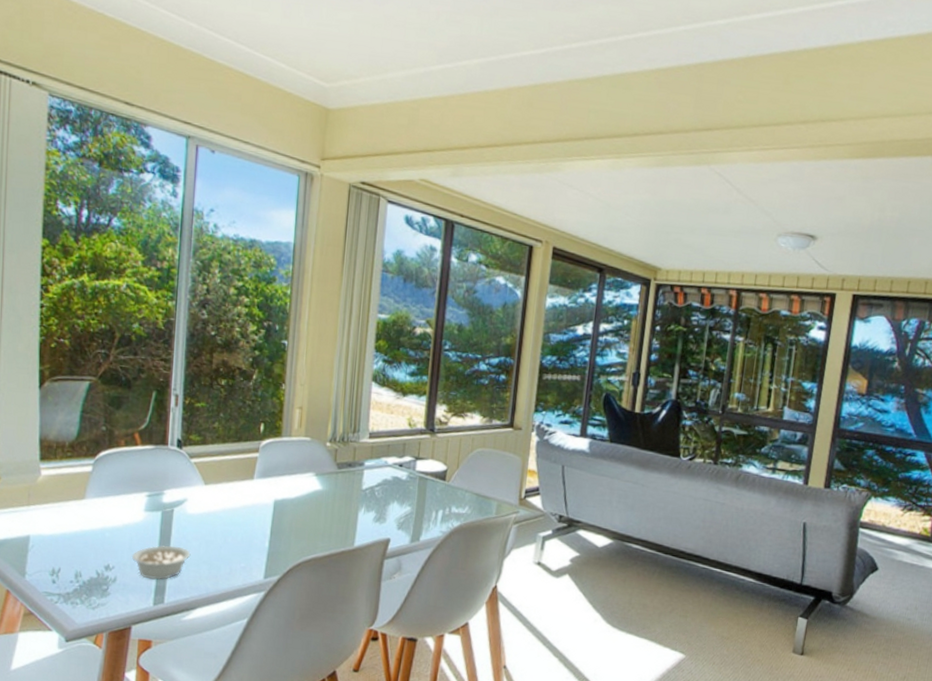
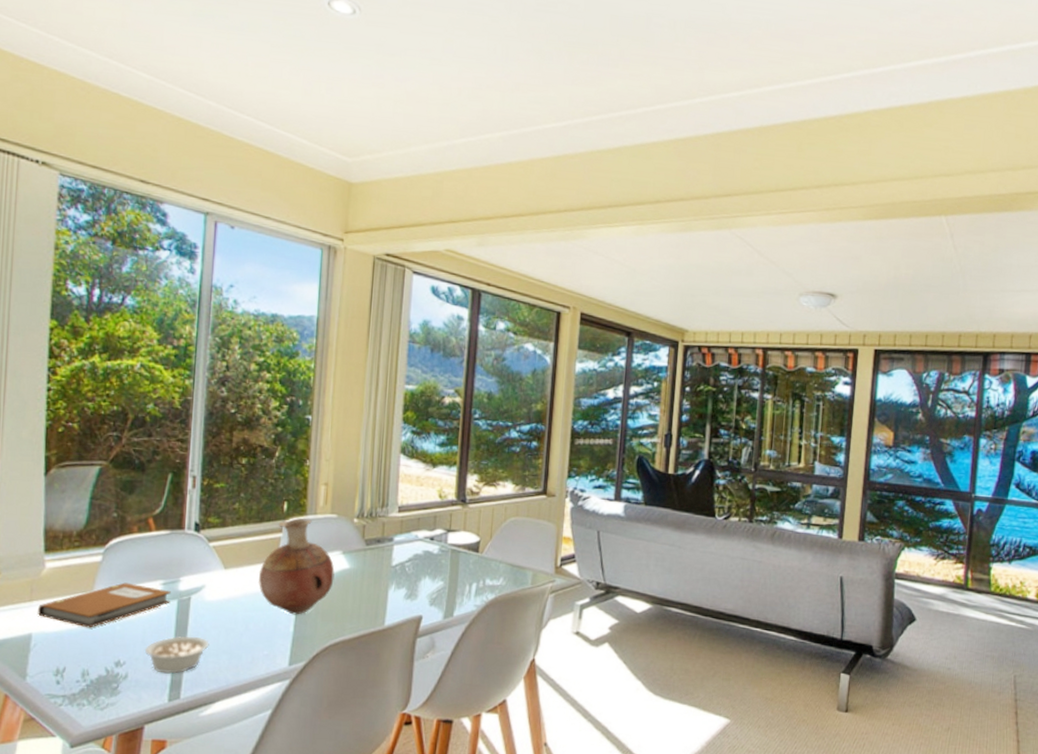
notebook: none [35,492,155,533] -> present [38,582,171,628]
vase: none [236,439,308,532] -> present [258,518,335,615]

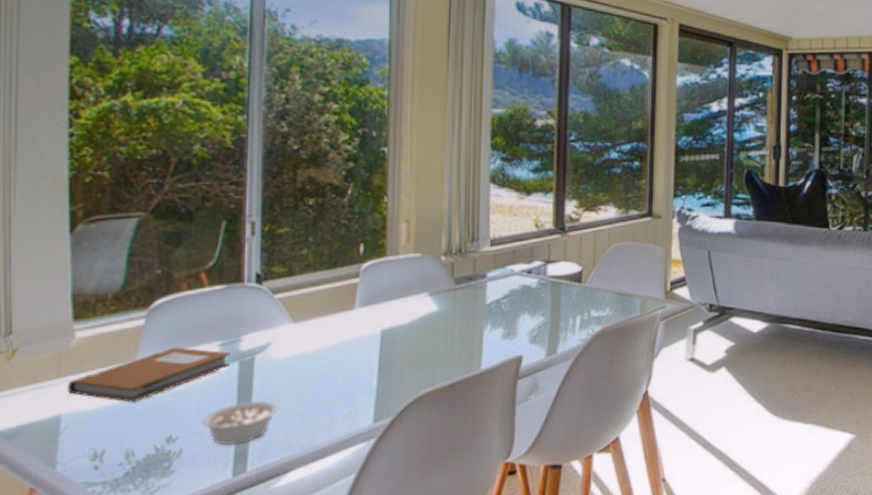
vase: present [258,518,335,615] -> none [333,261,422,367]

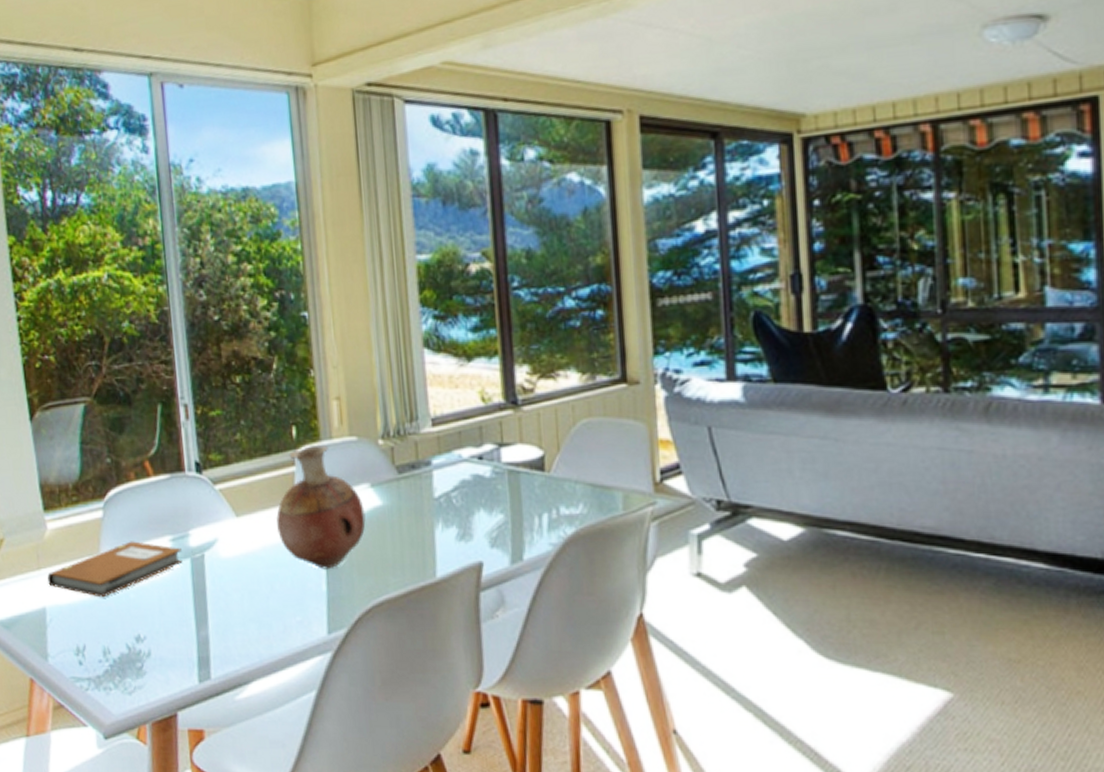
legume: present [201,400,279,446] -> none [163,602,233,649]
vase: none [333,261,422,367] -> present [276,445,366,570]

